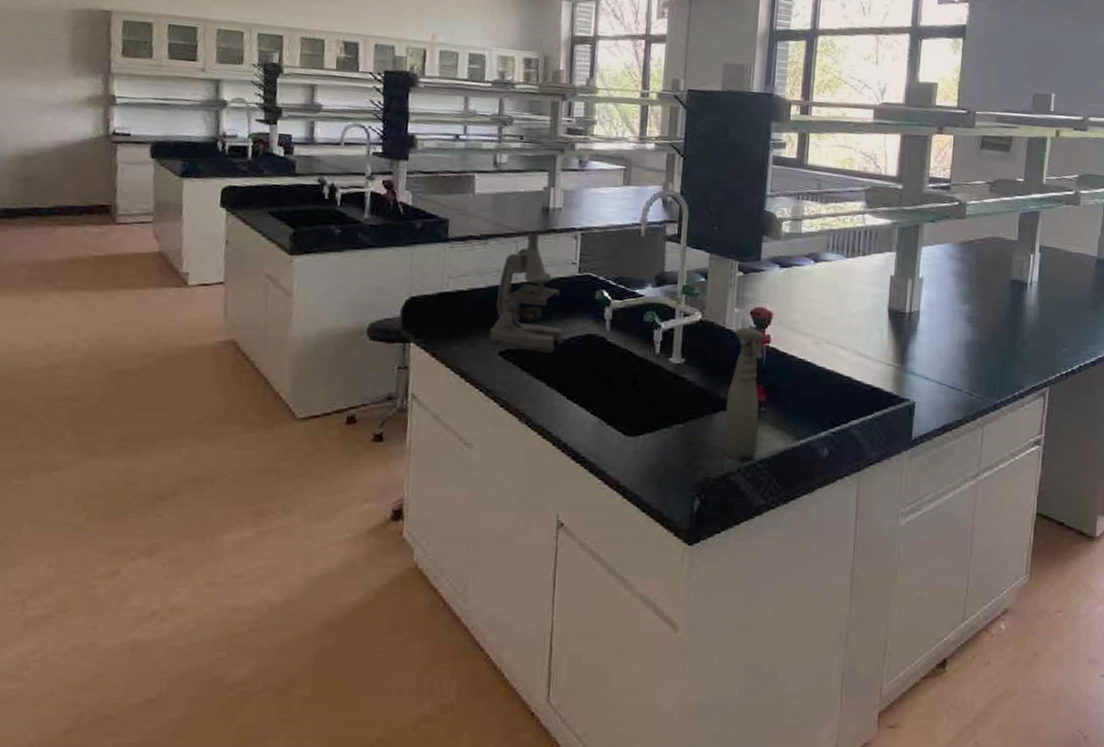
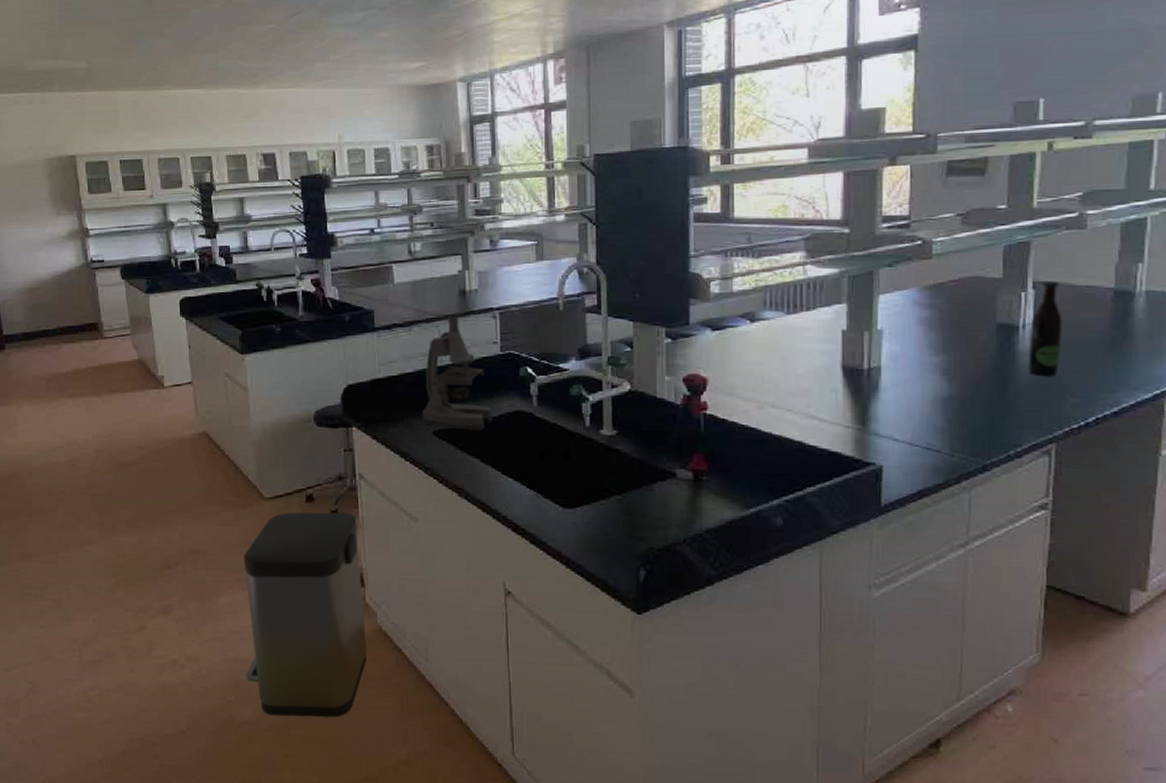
pedal bin: none [244,435,404,673] -> present [243,512,367,717]
spray bottle: present [722,326,765,463] -> none [664,394,701,533]
bottle: none [1032,246,1060,328] -> present [1028,281,1063,375]

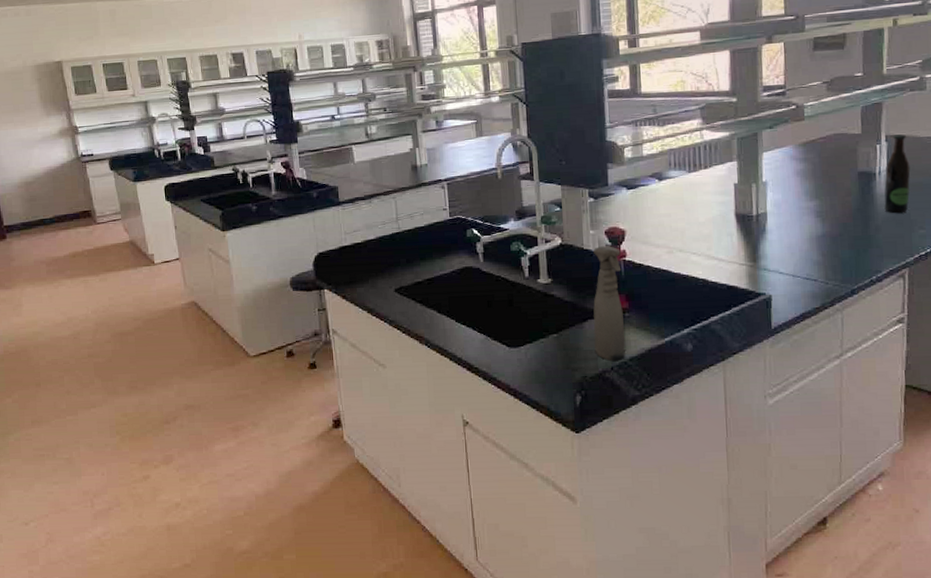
pedal bin: present [243,512,367,717] -> none [234,364,348,544]
microscope: present [422,313,493,431] -> none [385,186,446,287]
spray bottle: none [664,394,701,533] -> present [592,245,626,362]

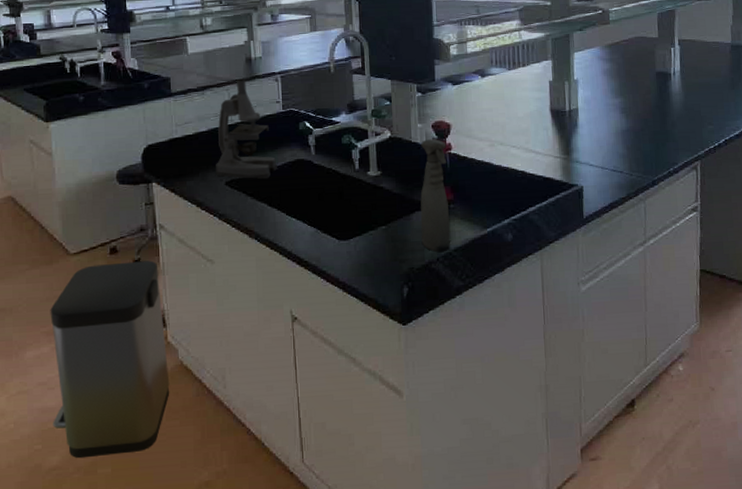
pedal bin: none [234,364,348,544] -> present [50,260,170,458]
microscope: none [385,186,446,287] -> present [216,78,277,180]
bottle: present [884,134,911,213] -> none [678,39,700,110]

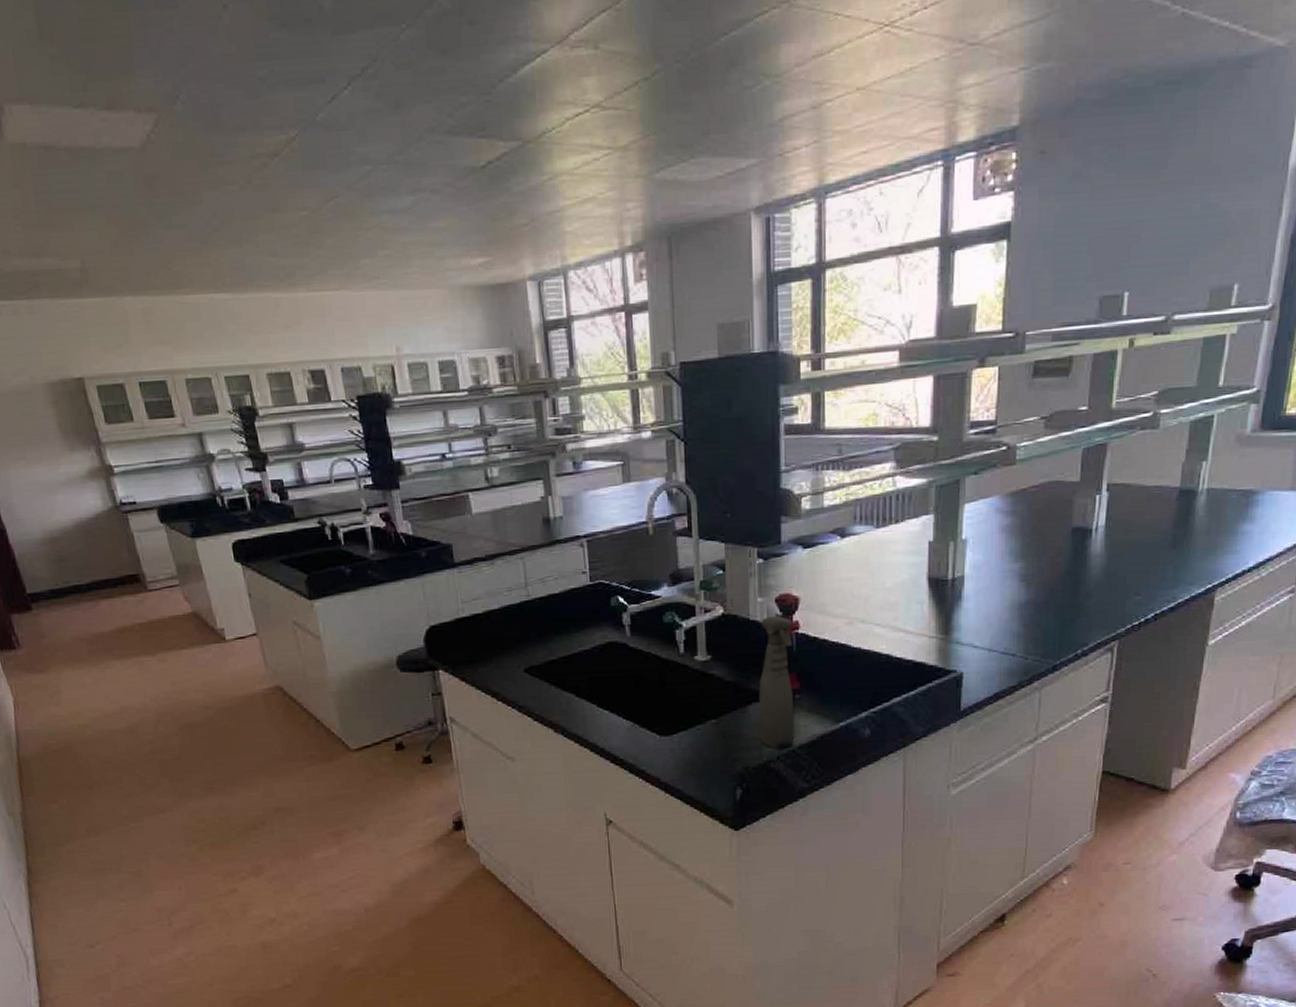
pedal bin: present [50,260,170,458] -> none [334,757,473,960]
microscope: present [216,78,277,180] -> none [512,543,585,666]

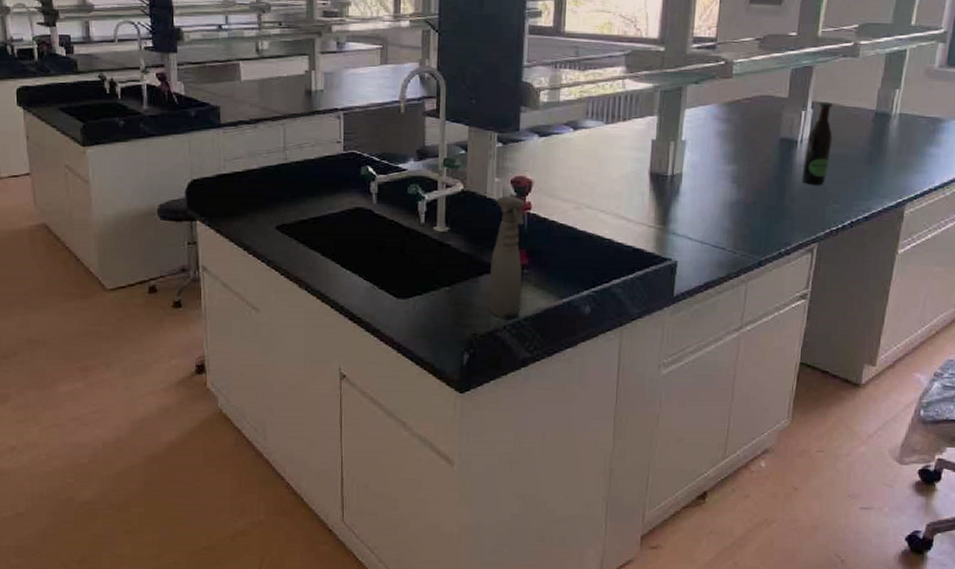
bottle: none [1098,483,1132,576] -> present [802,102,833,184]

